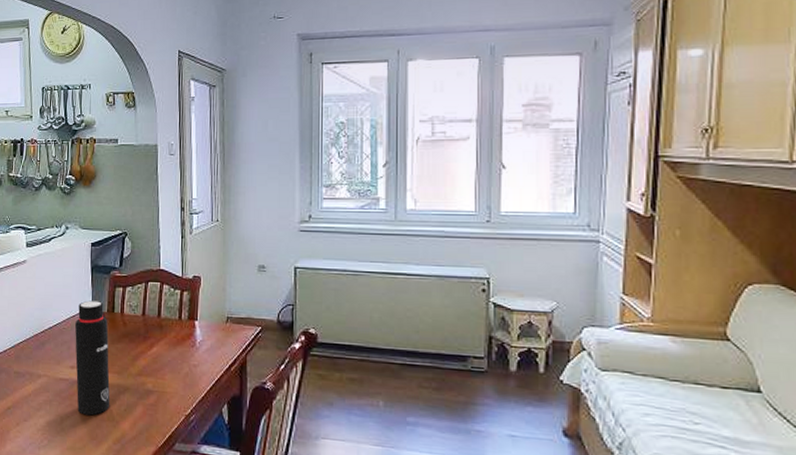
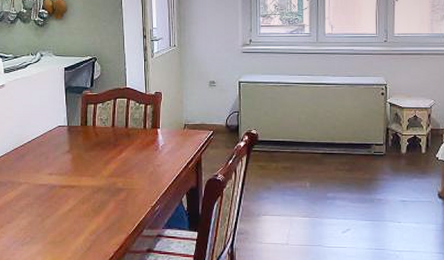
water bottle: present [74,300,110,416] -> none [51,117,86,214]

